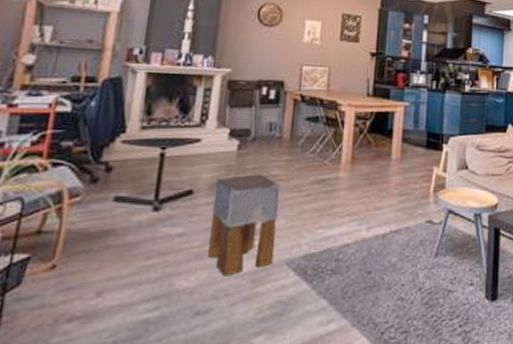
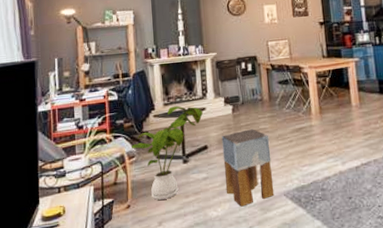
house plant: none [76,131,197,260] -> present [130,106,204,200]

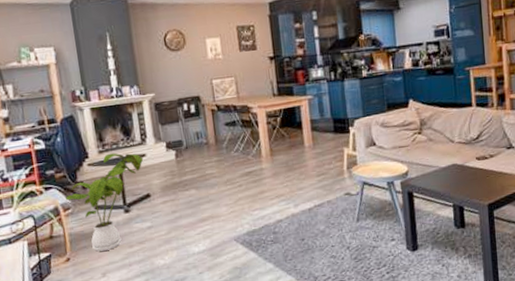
stool: present [221,129,274,207] -> none [165,174,224,254]

